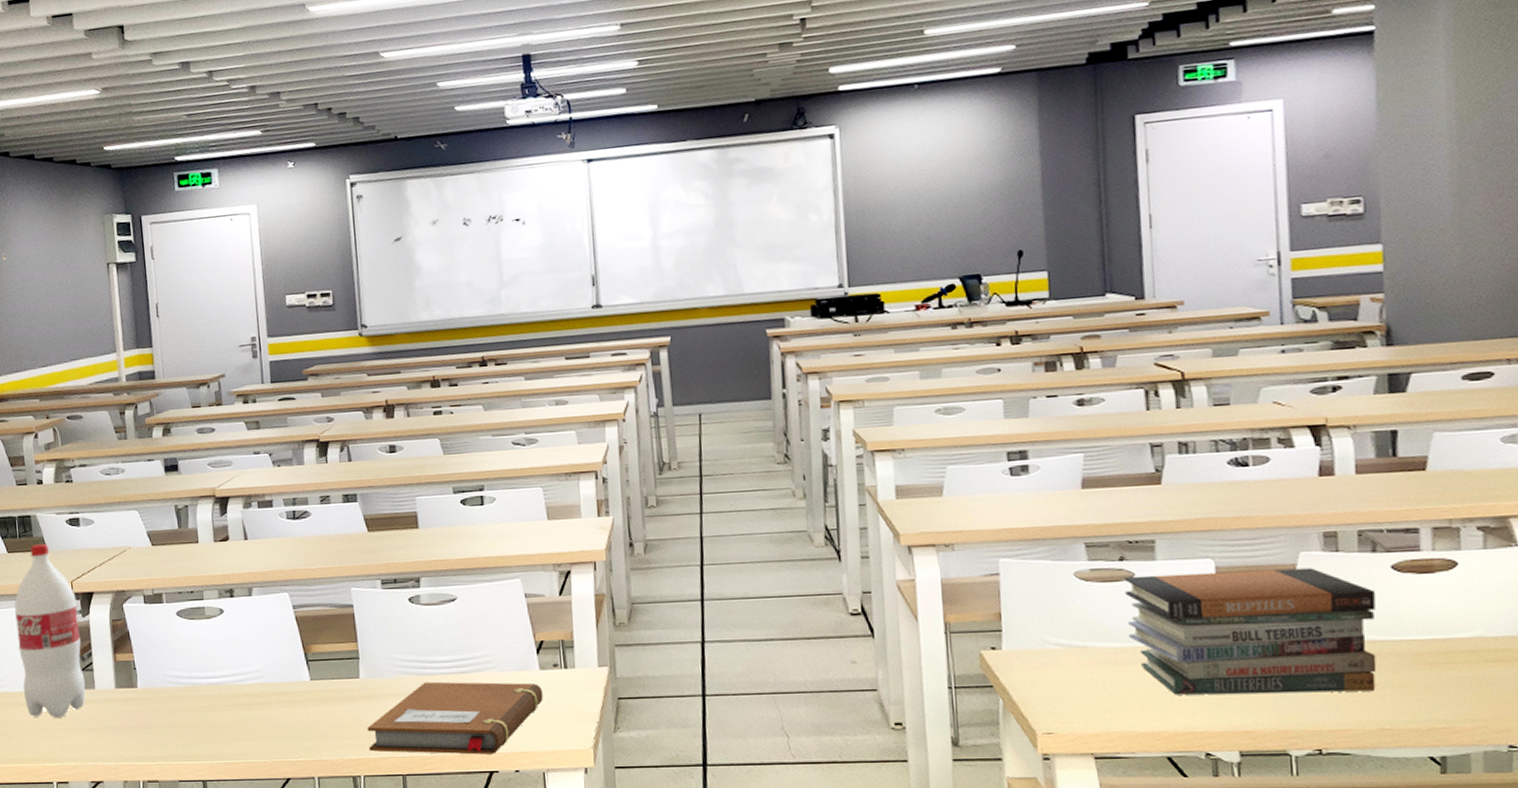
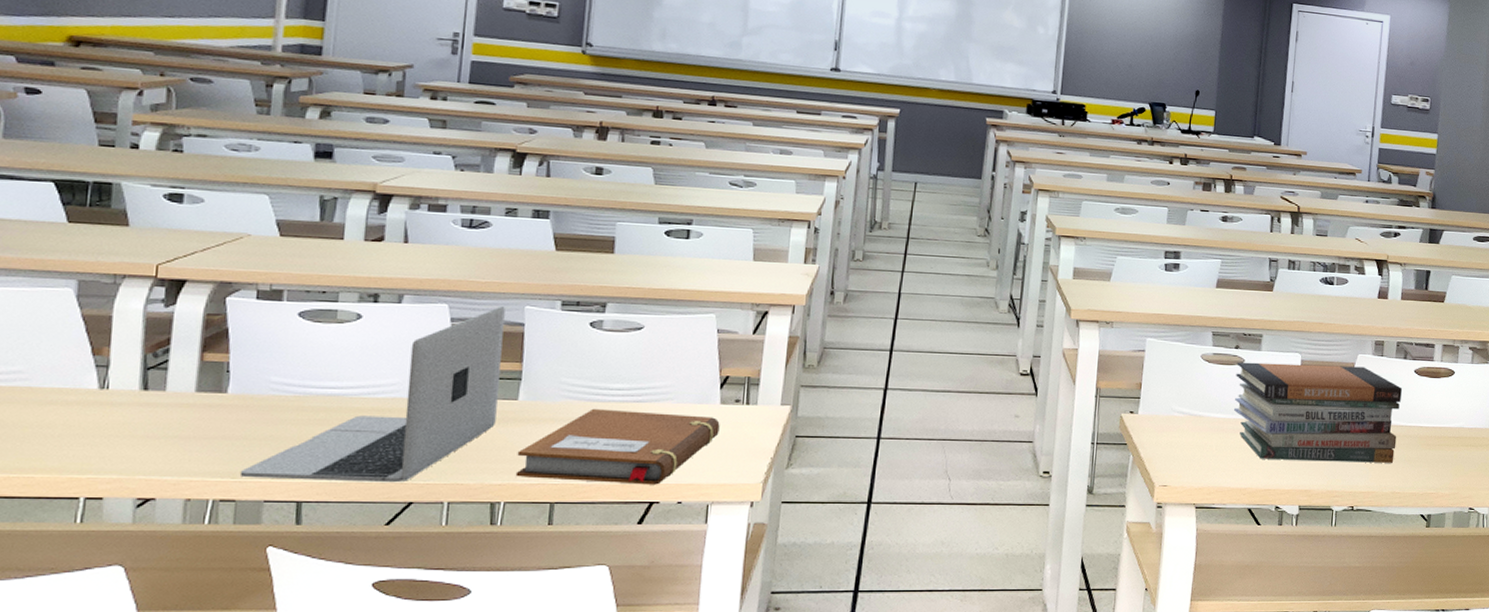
bottle: present [14,544,86,718] -> none [56,217,160,422]
laptop: none [157,589,345,761] -> present [239,305,505,483]

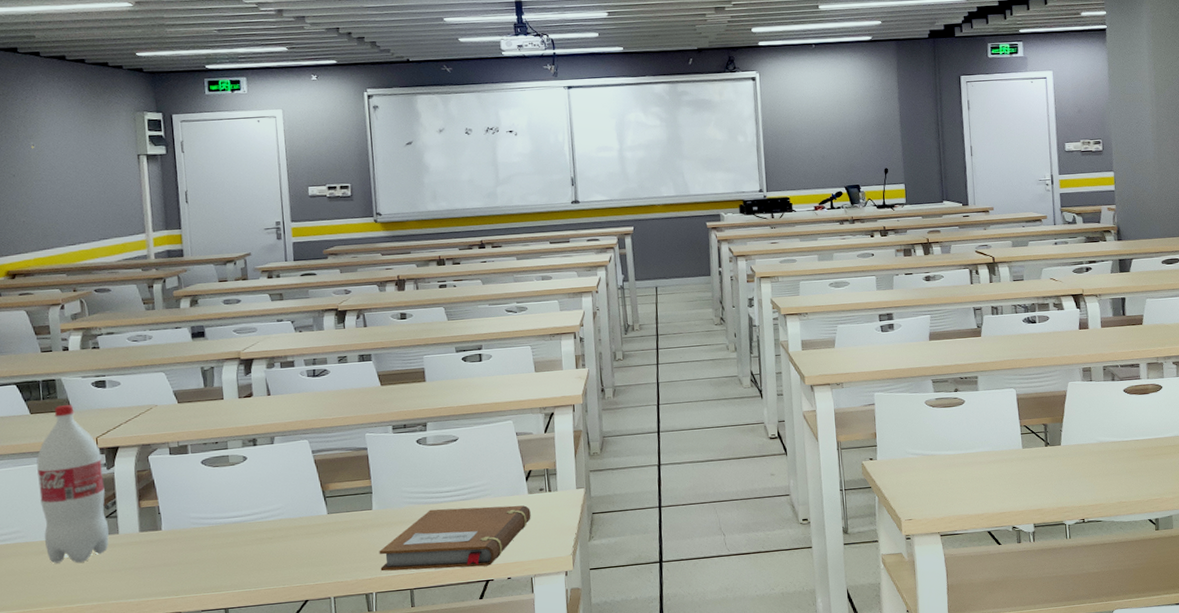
bottle: none [56,217,160,422] -> present [36,405,109,564]
laptop: present [239,305,505,483] -> none [180,435,359,594]
book stack: present [1234,362,1402,463] -> none [958,393,1116,486]

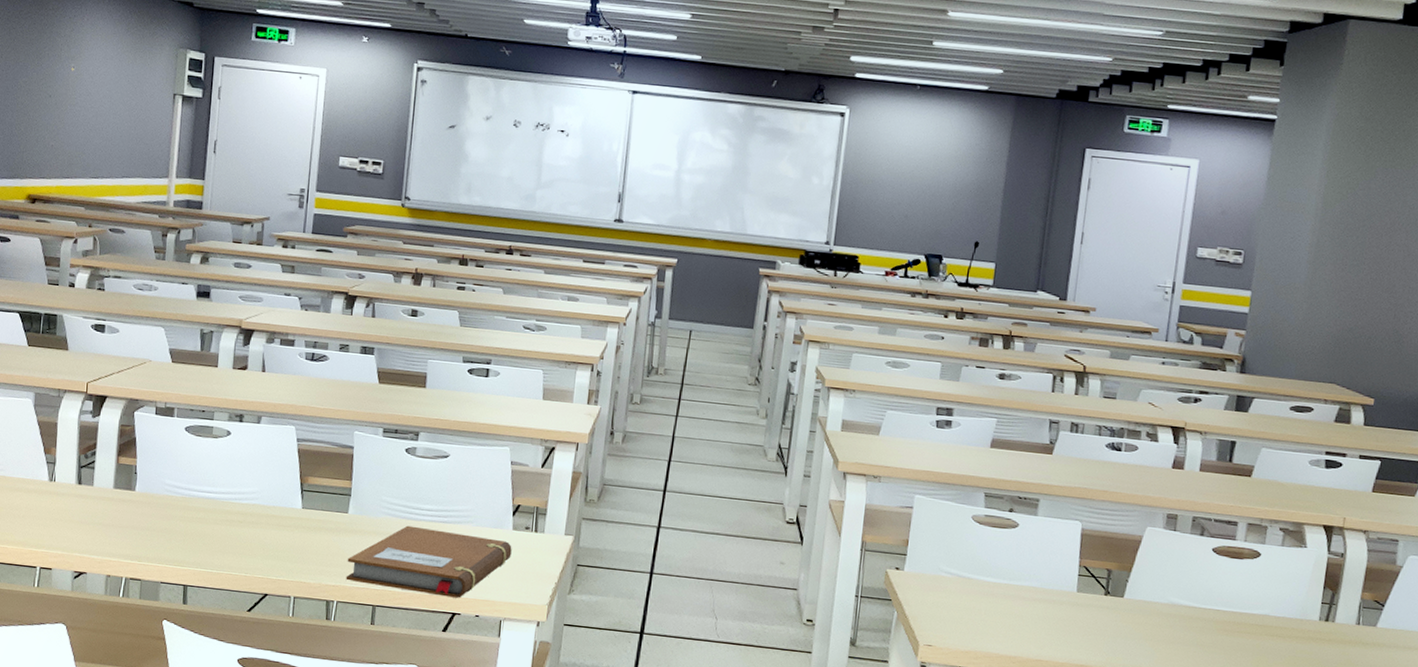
bottle: present [36,405,109,564] -> none [21,343,89,508]

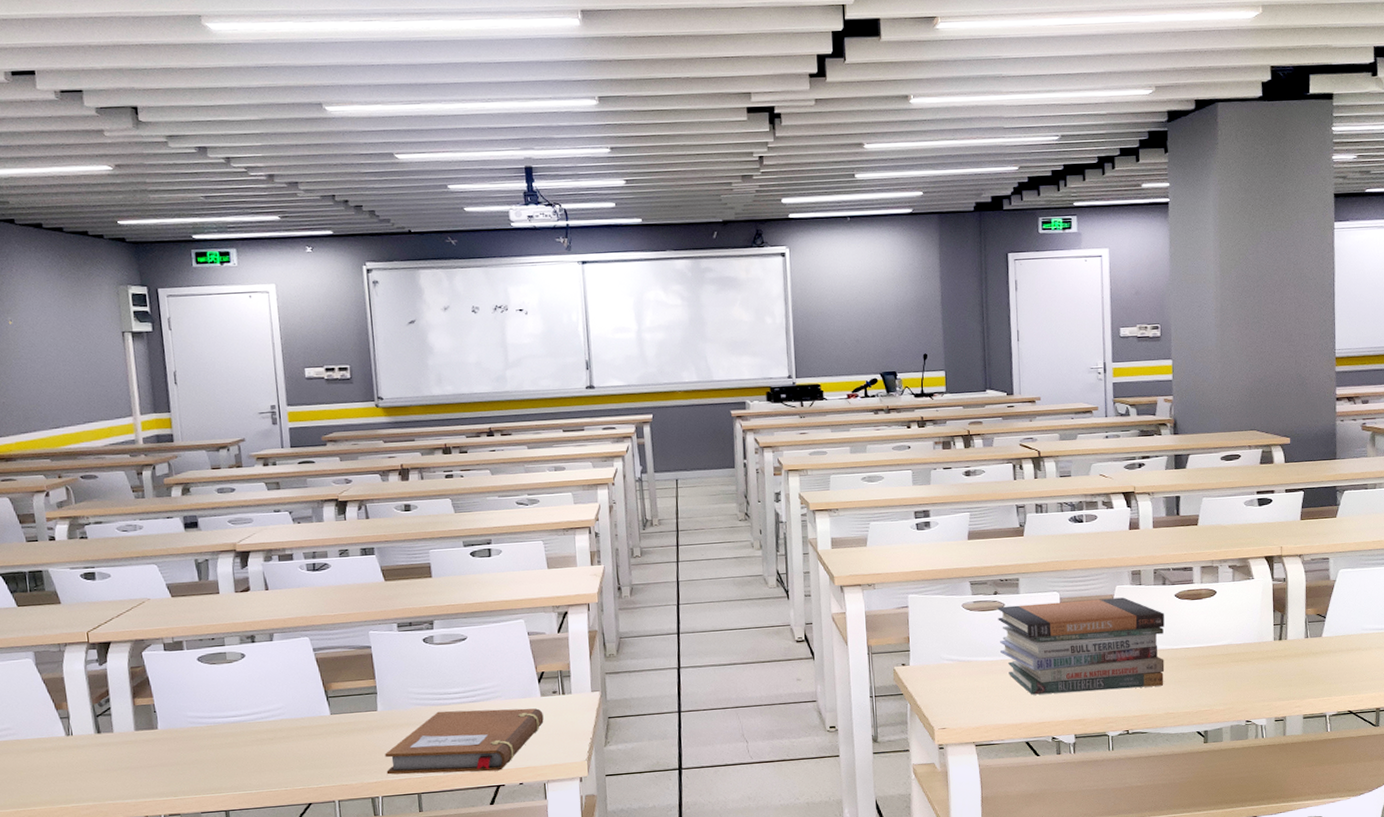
book stack: none [1006,525,1197,646] -> present [997,597,1165,695]

